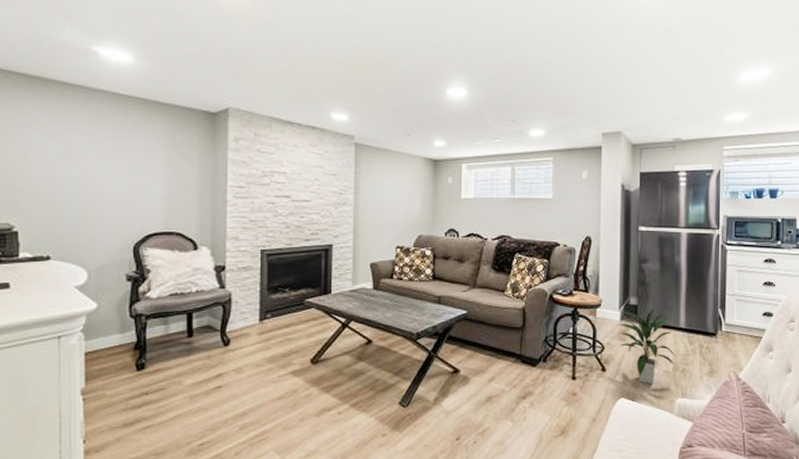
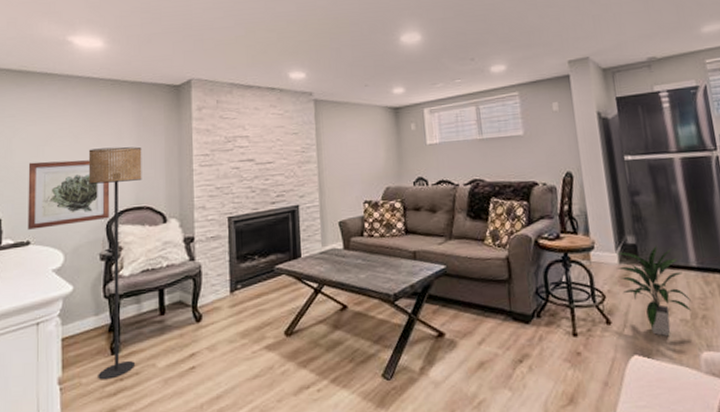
wall art: none [47,176,138,245] -> present [27,160,110,230]
floor lamp: none [115,169,173,393] -> present [88,147,142,380]

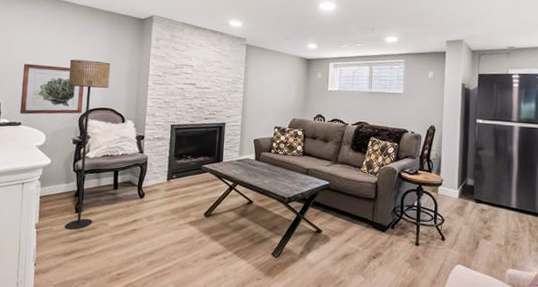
indoor plant: present [616,246,691,337] -> none [456,189,507,255]

